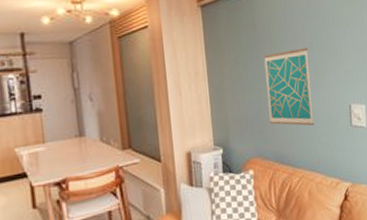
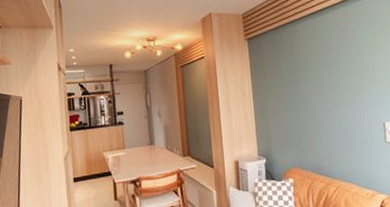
wall art: present [264,48,314,126] -> none [302,72,349,142]

